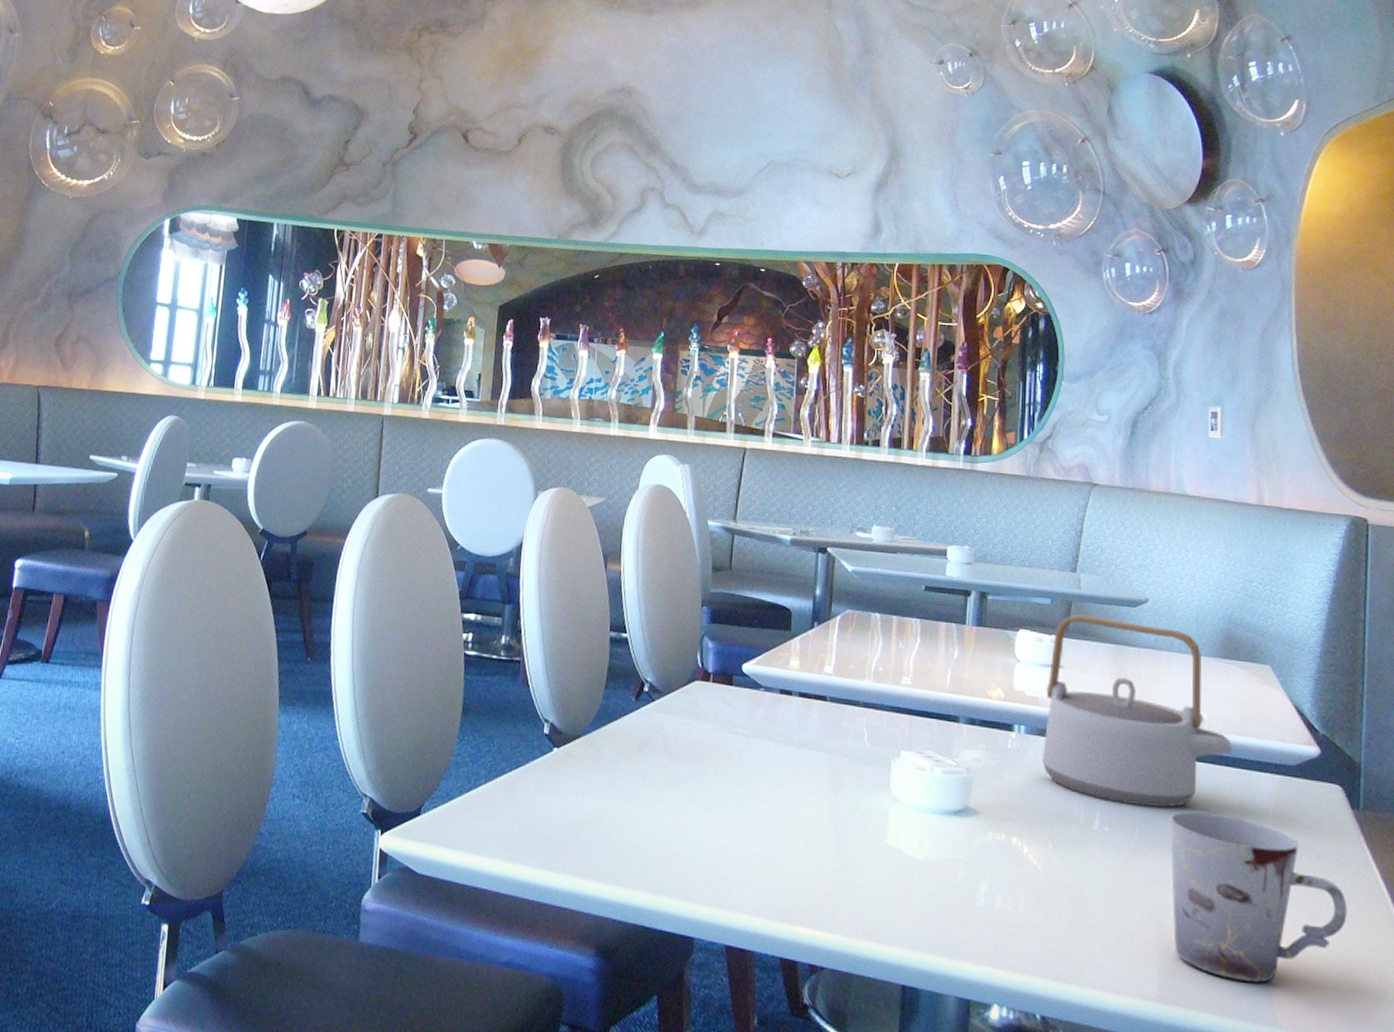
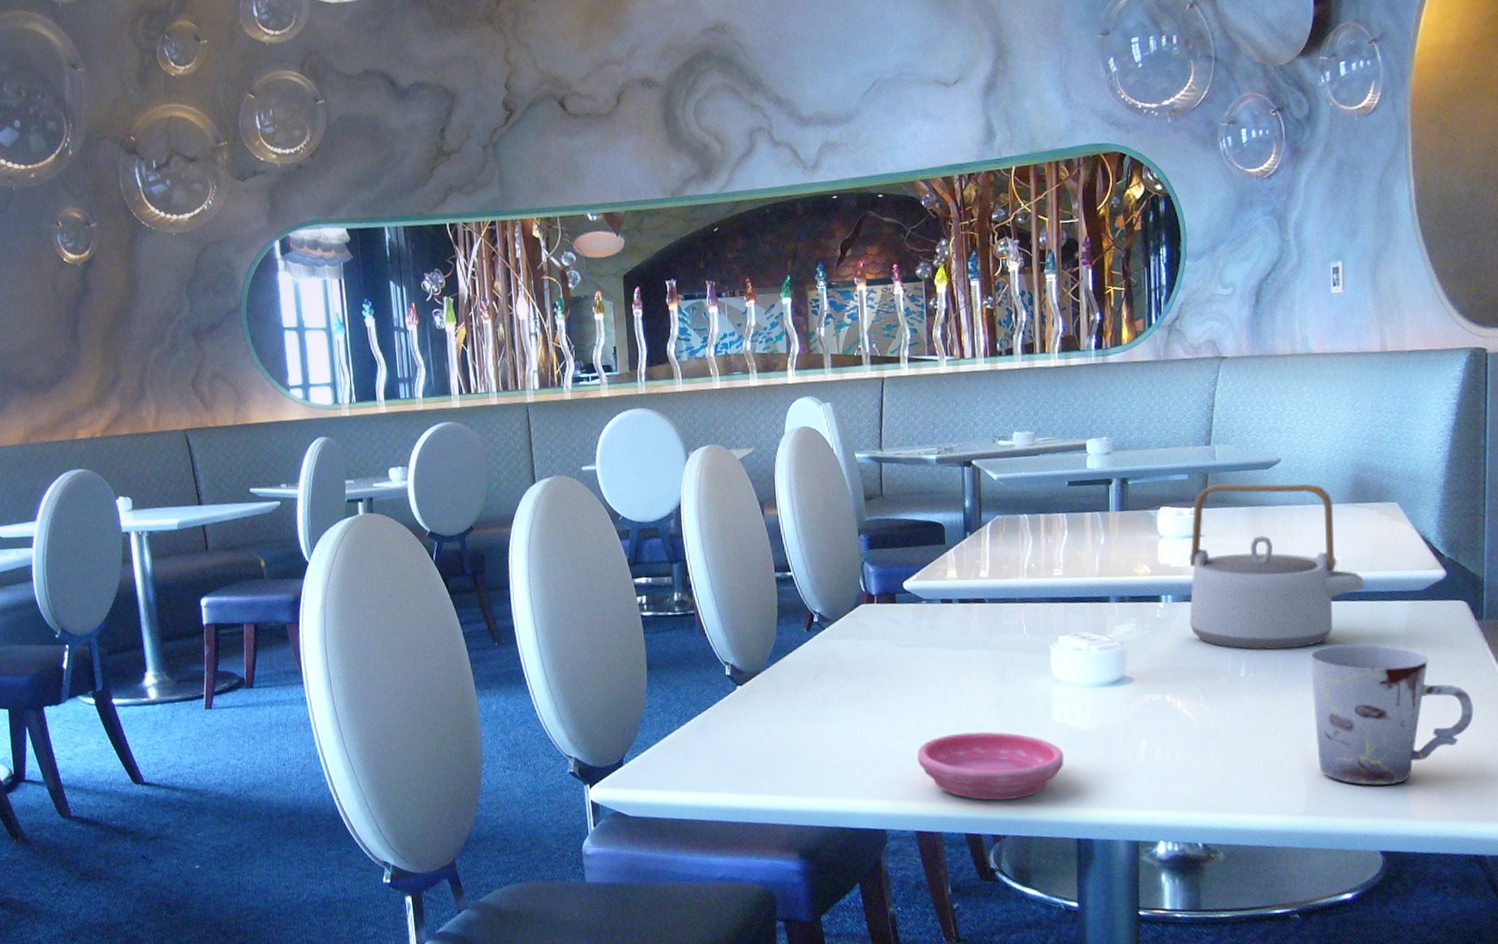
saucer: none [737,840,896,927] -> present [917,731,1064,800]

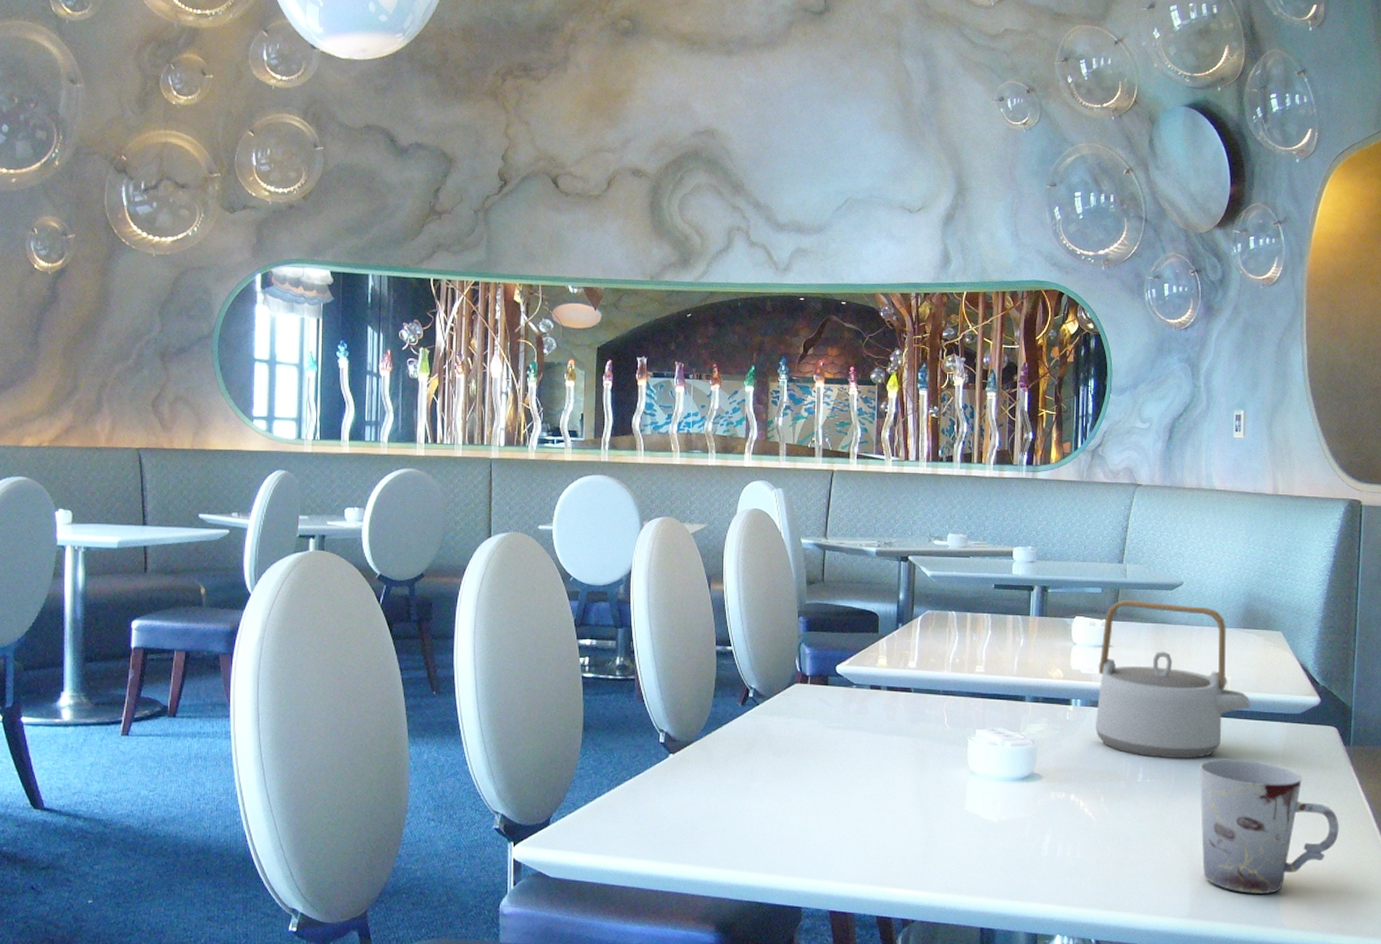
saucer: present [917,731,1064,800] -> none [837,816,974,885]

